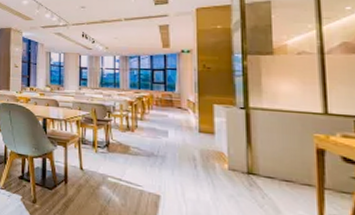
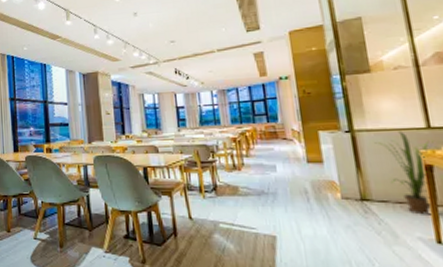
house plant: none [269,113,331,197] -> present [375,130,435,215]

